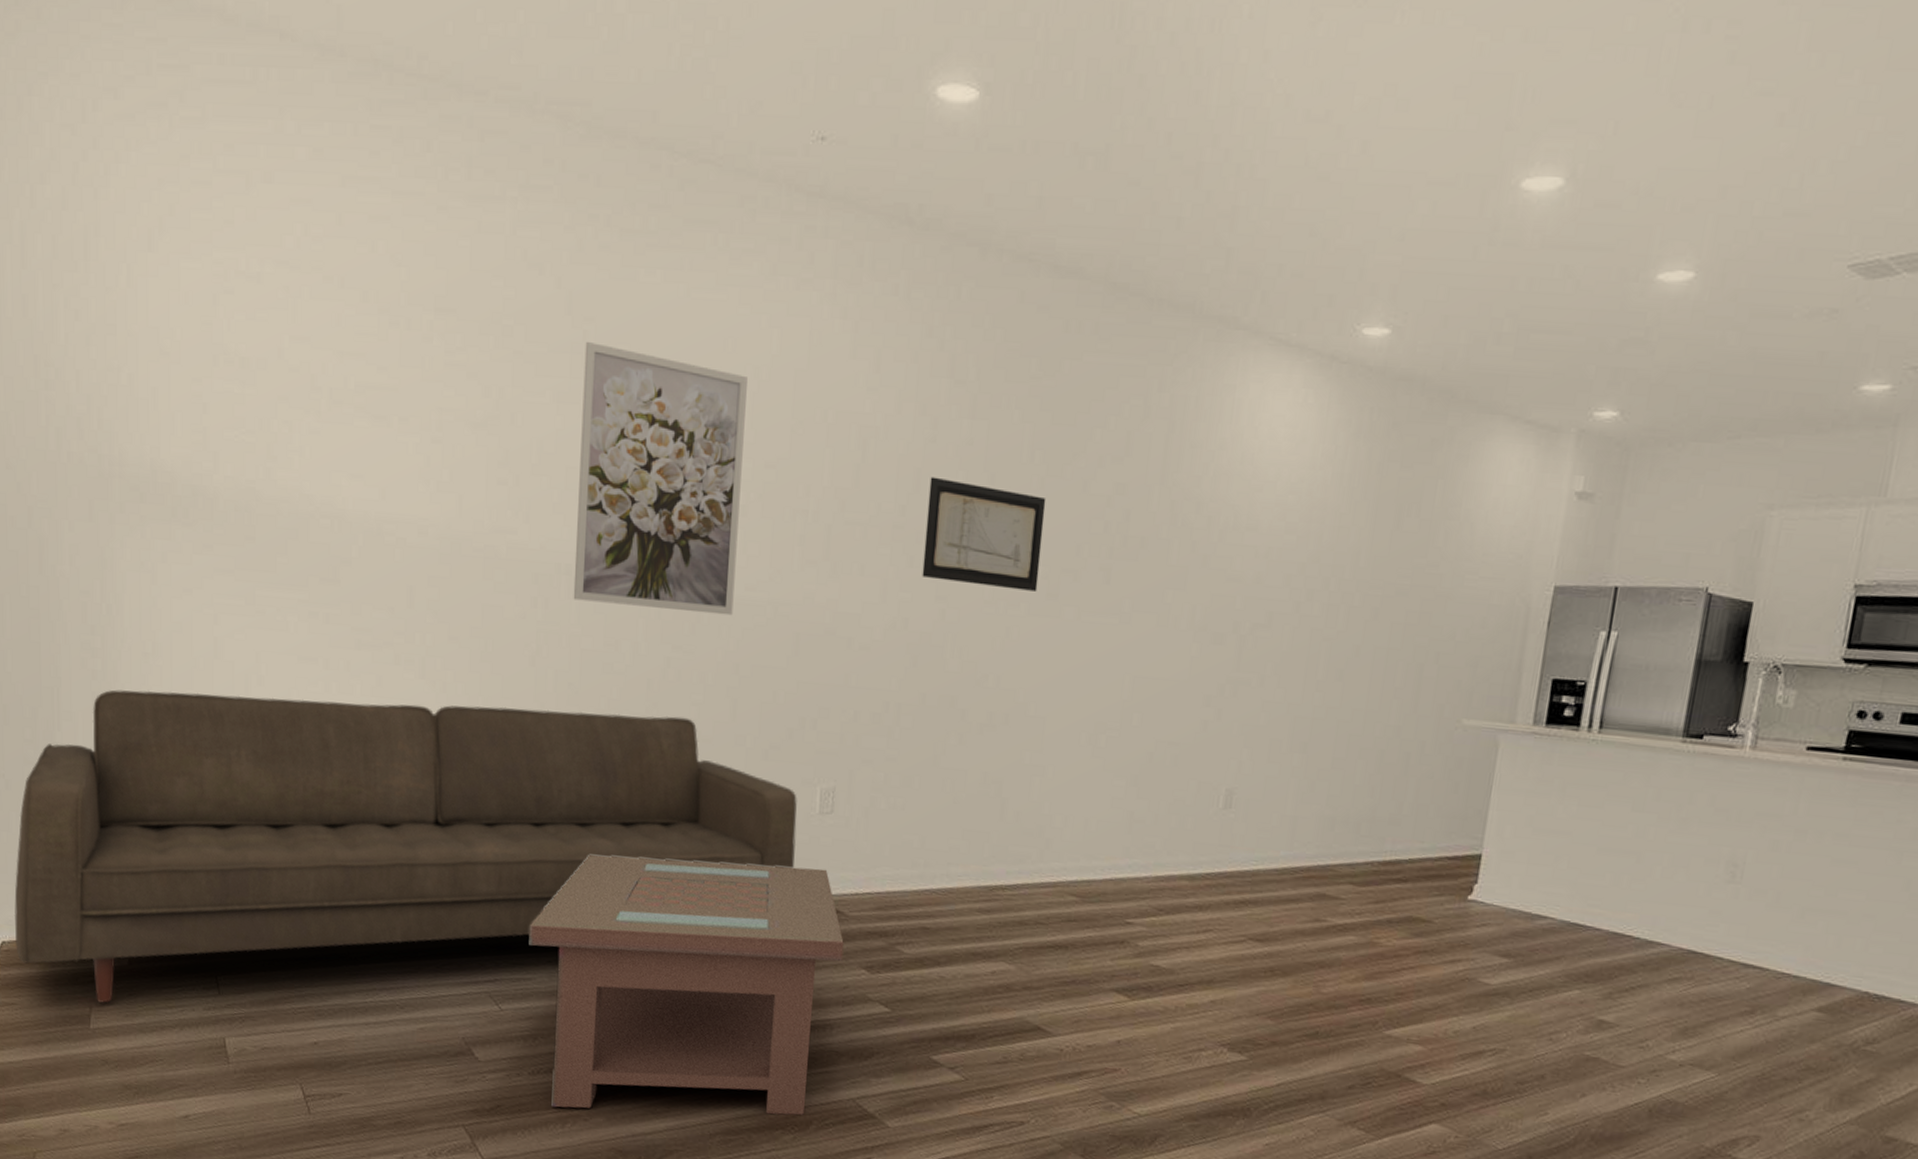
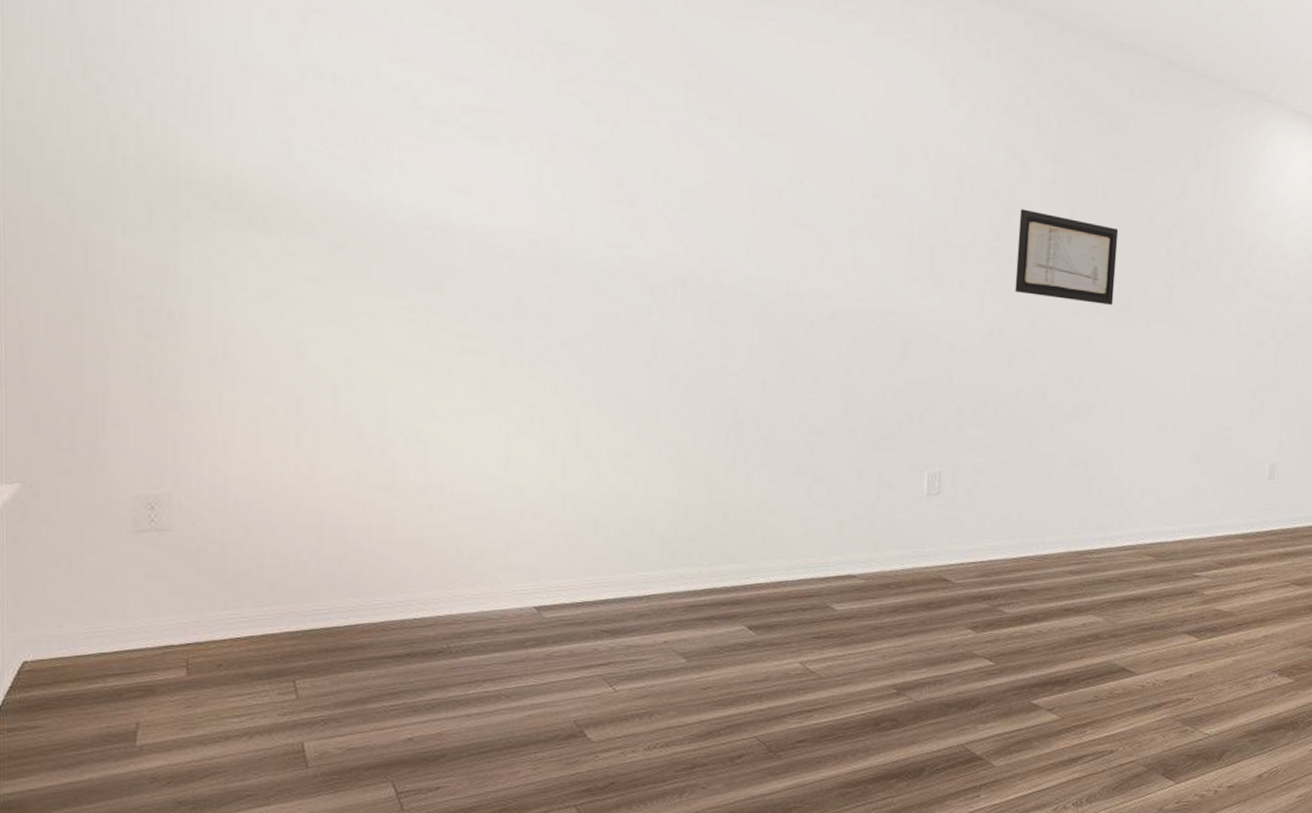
sofa: present [14,689,797,1004] -> none [40,395,907,718]
coffee table: present [529,855,844,1115] -> none [644,540,951,779]
wall art: present [573,341,747,616] -> none [689,79,856,324]

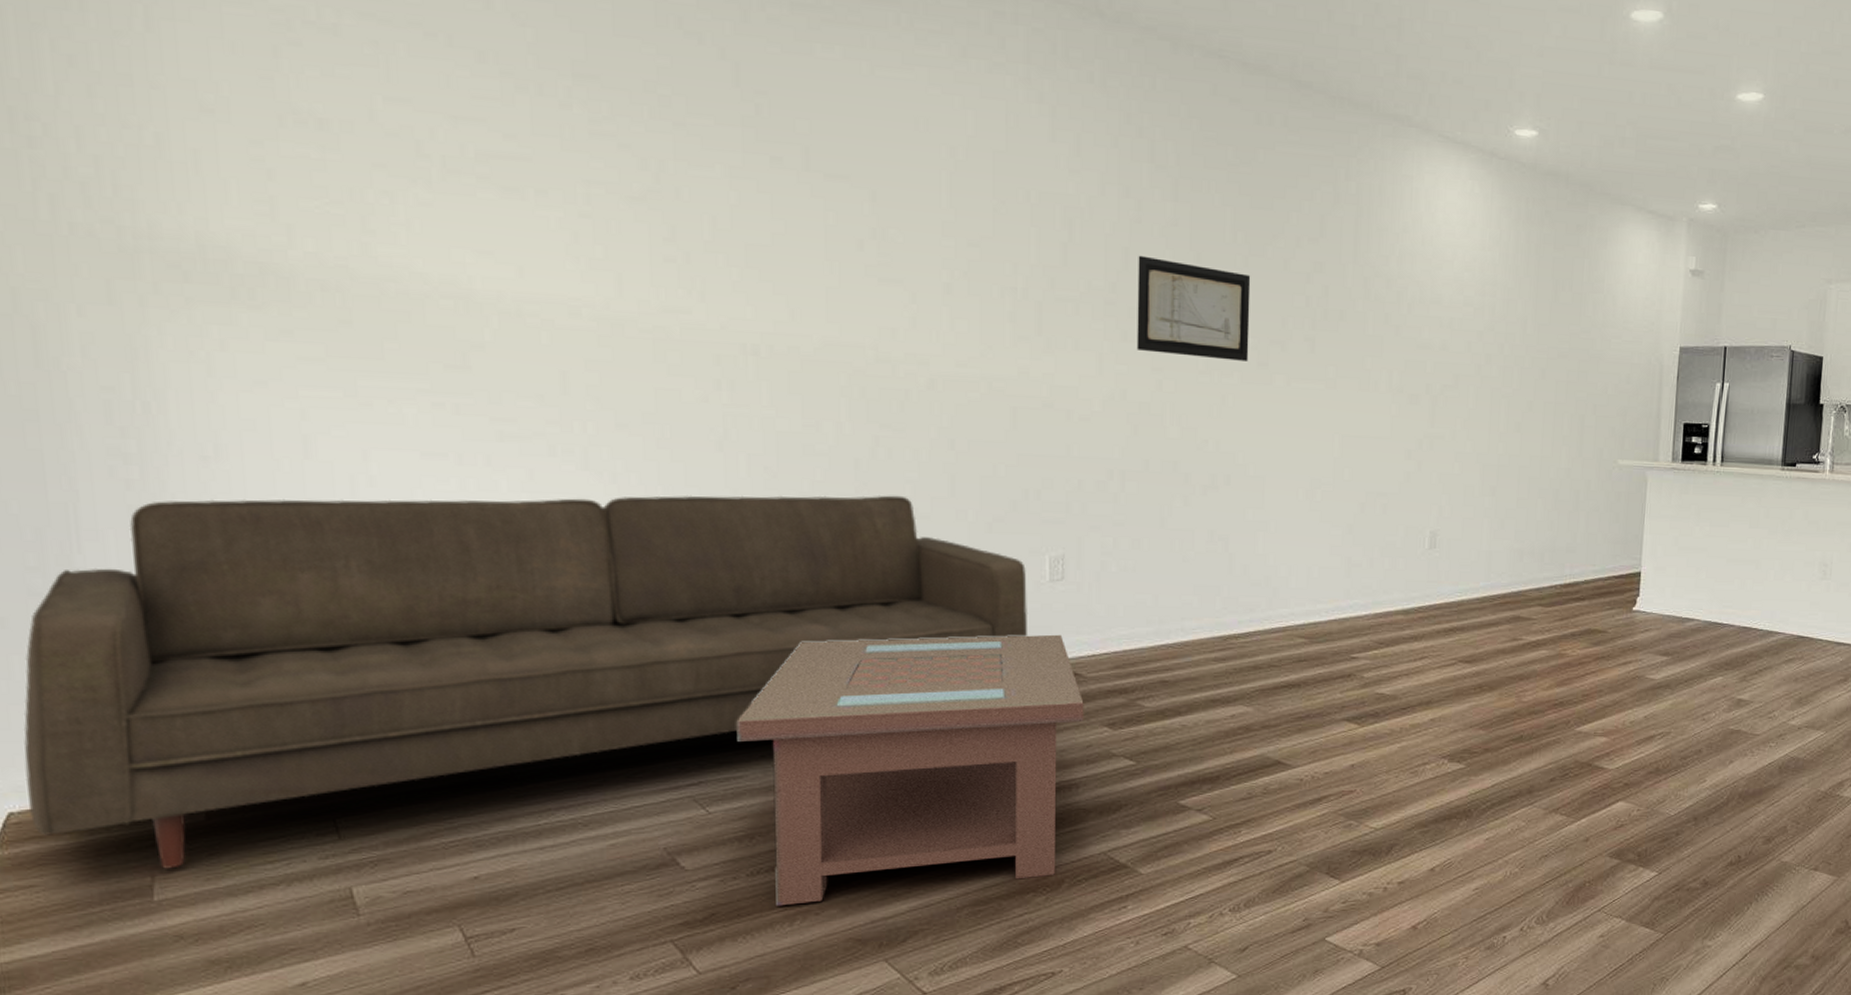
sofa: none [40,395,907,718] -> present [23,495,1028,869]
coffee table: none [644,540,951,779] -> present [736,634,1084,906]

